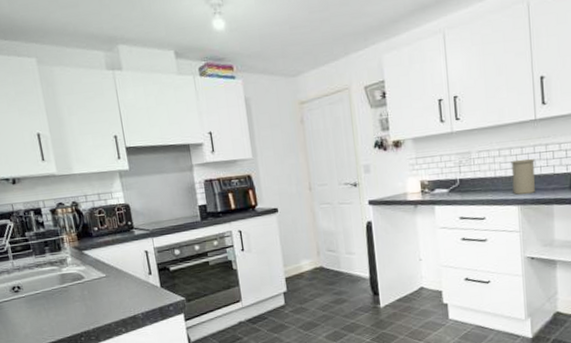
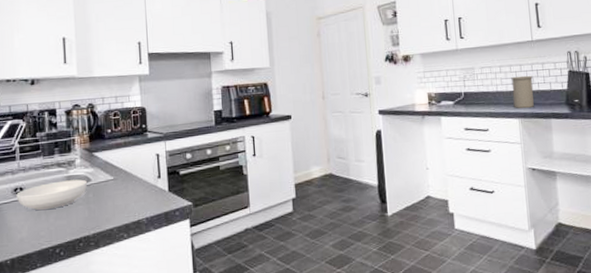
bowl: none [15,277,82,308] -> present [16,179,88,211]

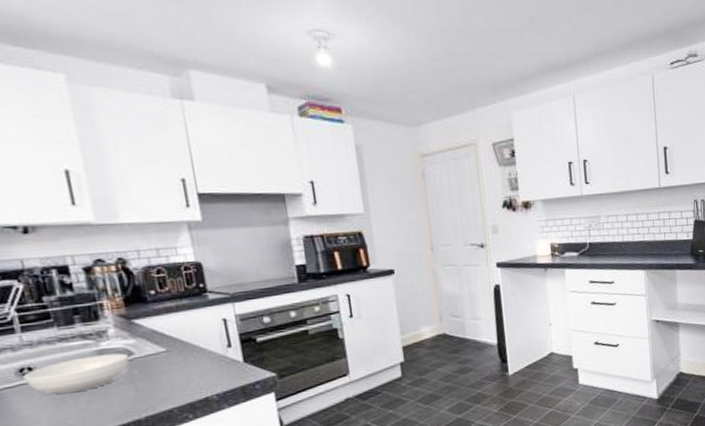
canister: present [511,75,534,109] -> none [638,224,660,260]

